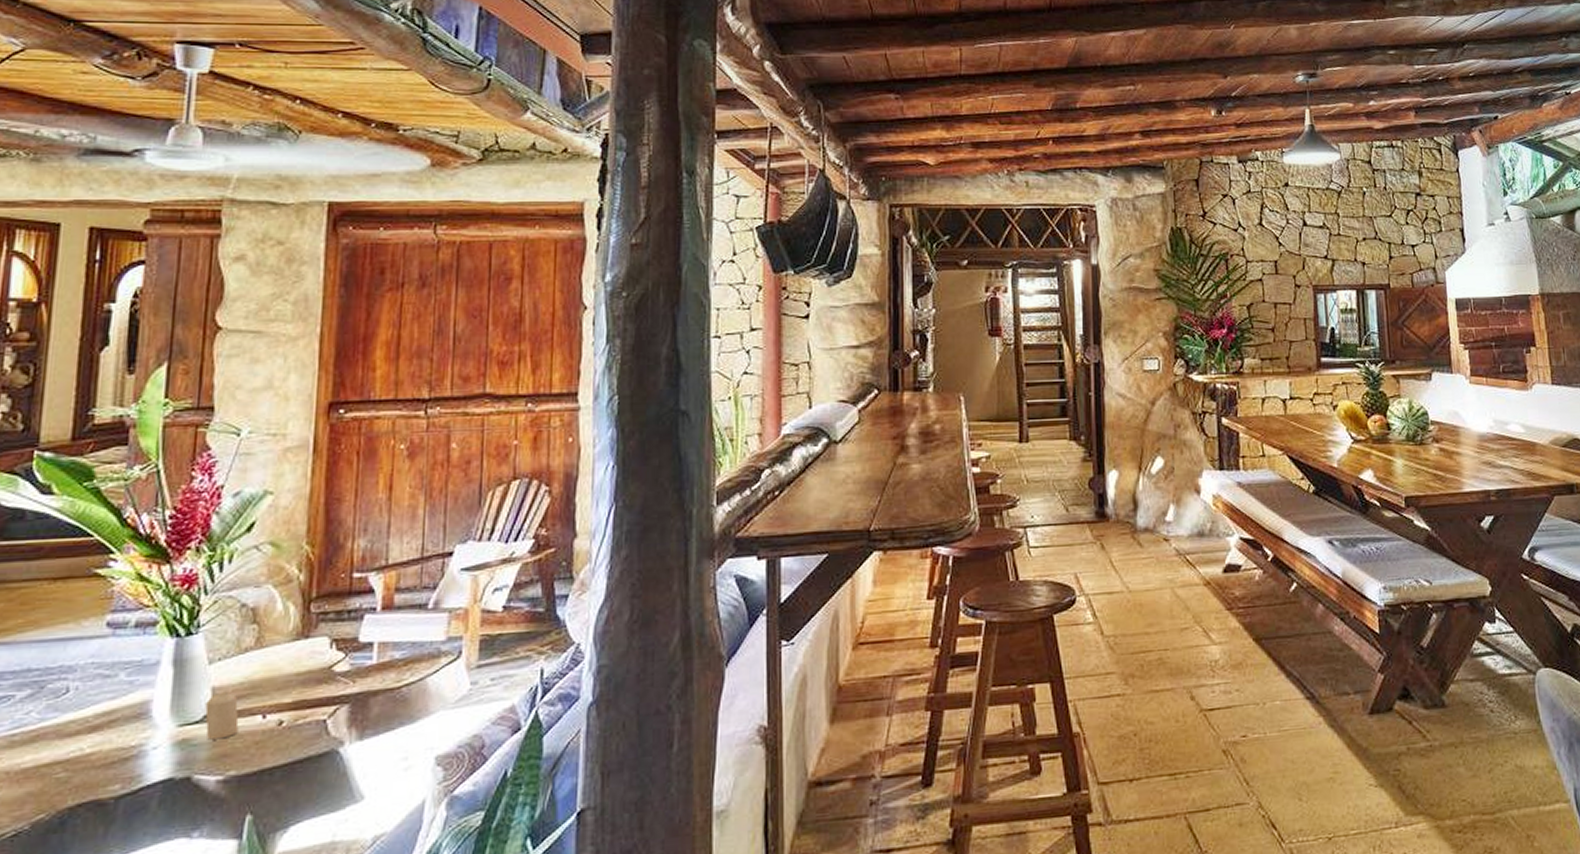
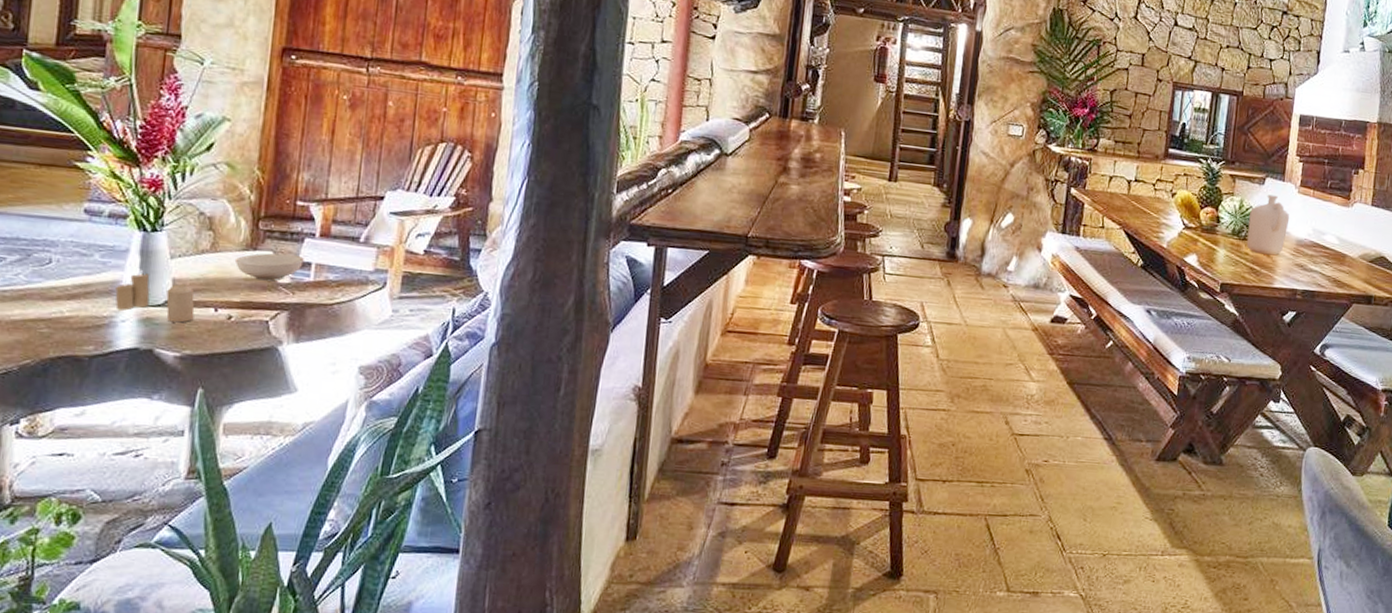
candle: none [144,682,186,736] -> present [115,269,150,311]
bowl: none [283,635,365,673] -> present [234,253,304,281]
water jug: none [1422,390,1467,458] -> present [1246,194,1290,256]

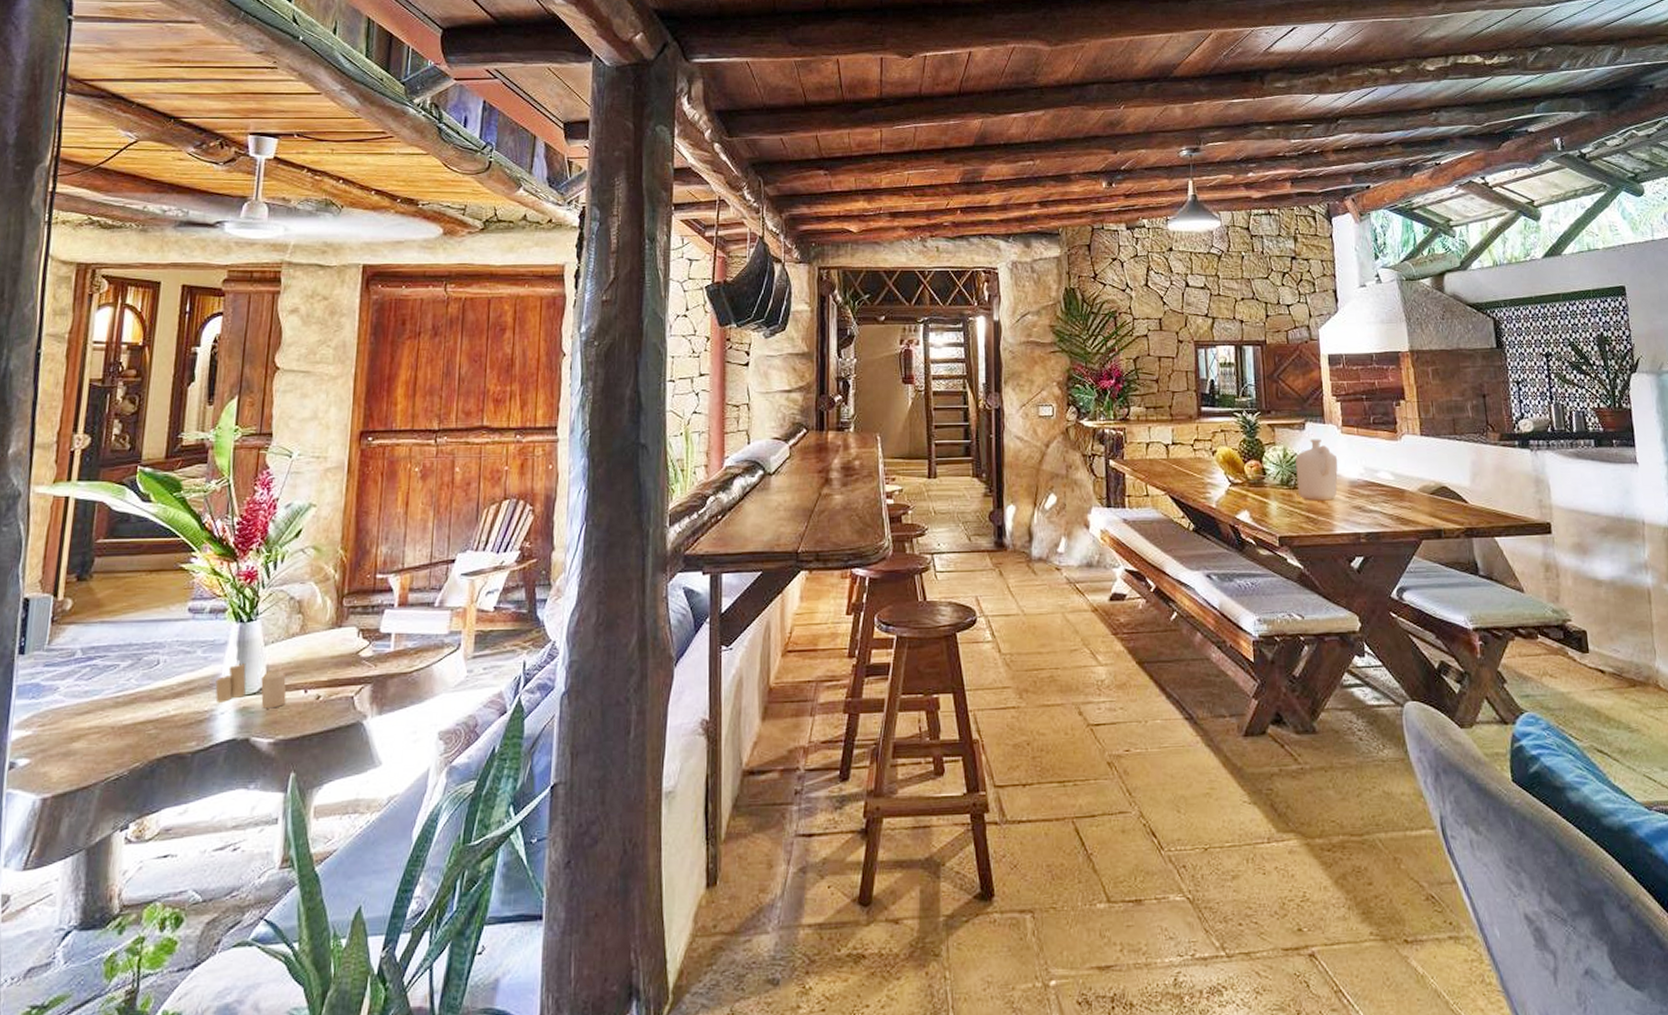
bowl: present [234,253,304,281] -> none [321,627,384,657]

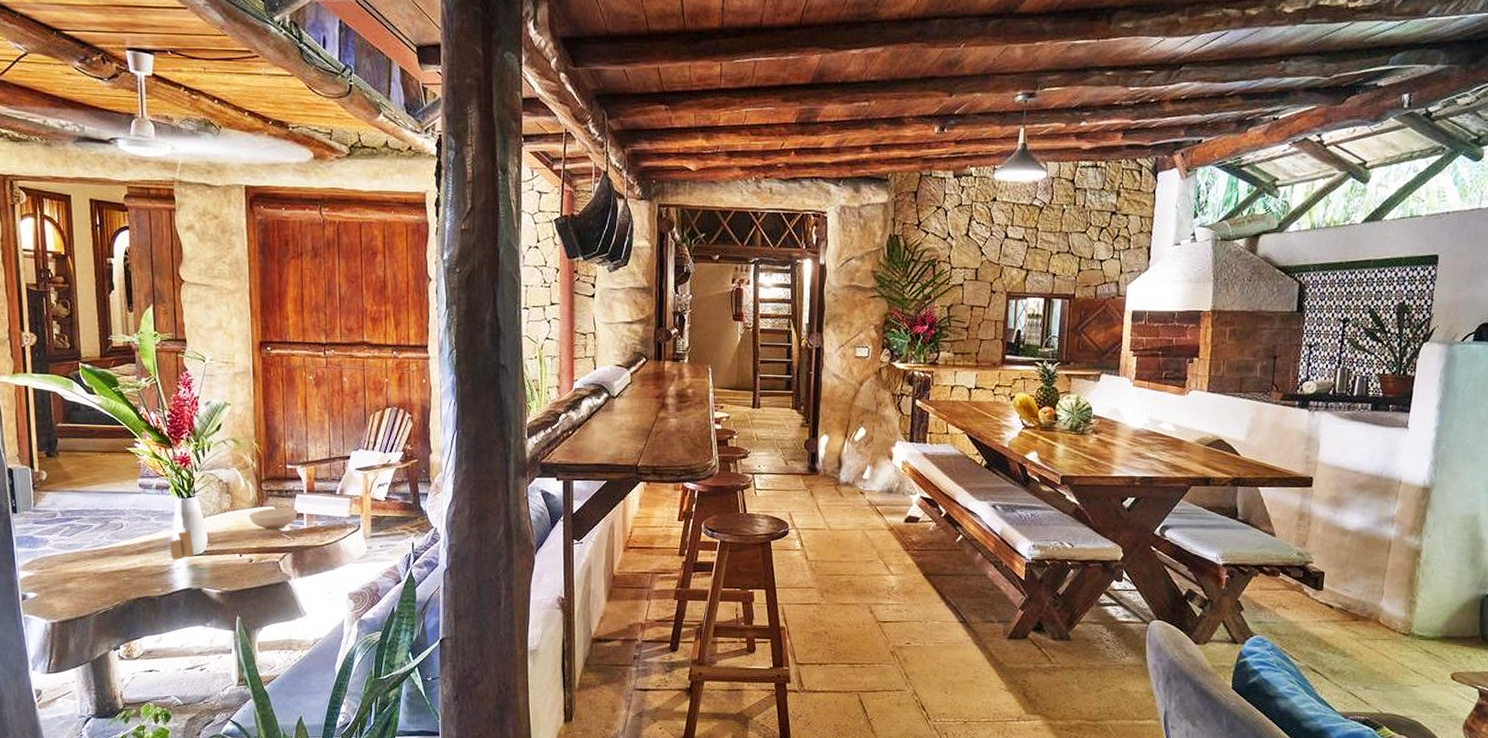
candle: present [261,669,287,709] -> none [204,536,226,567]
bowl: none [321,627,384,657] -> present [248,507,298,530]
water jug: present [1295,439,1338,501] -> none [1084,390,1126,447]

